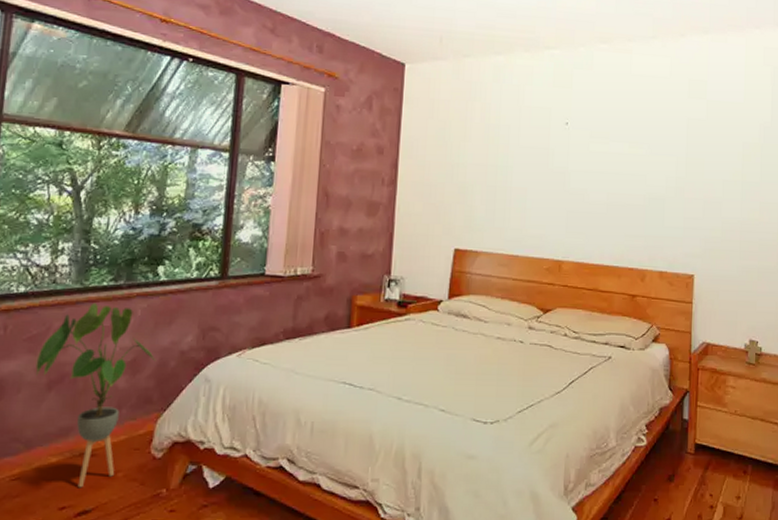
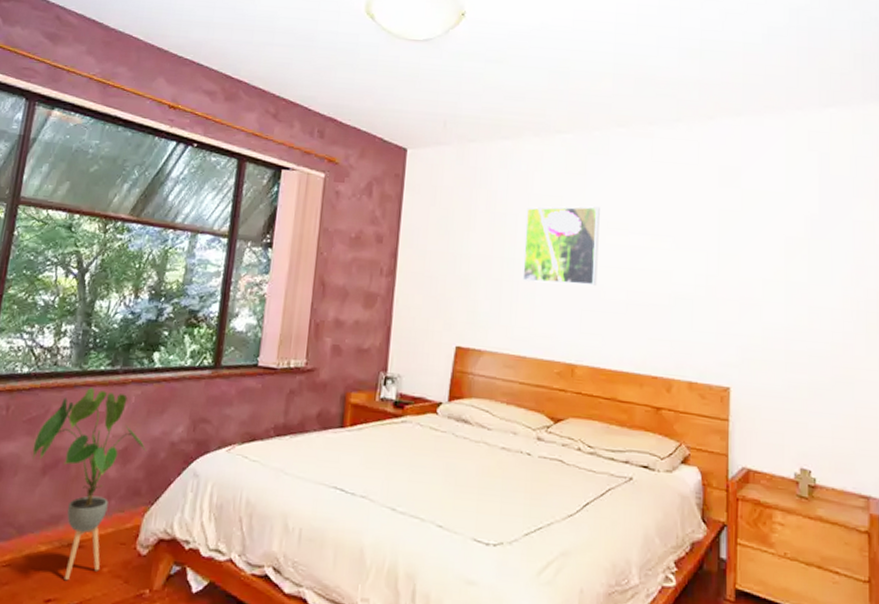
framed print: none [515,117,585,190] -> present [522,206,600,286]

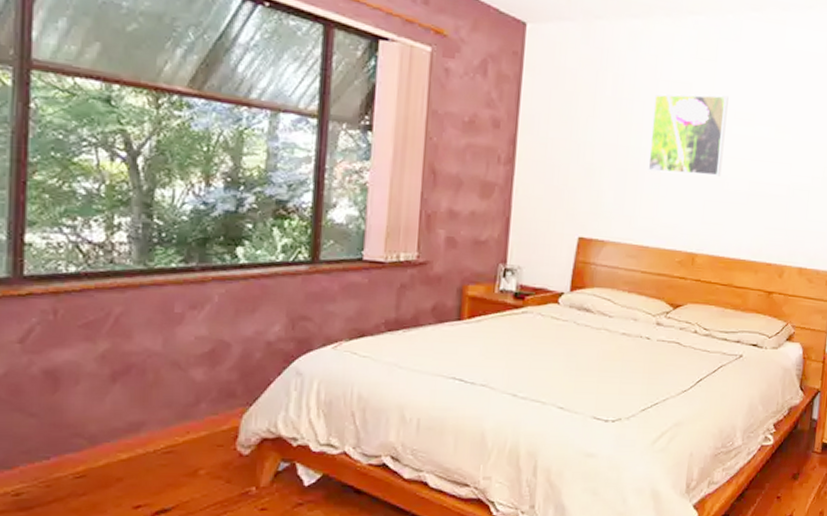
house plant: present [32,387,146,581] -> none [95,286,238,486]

